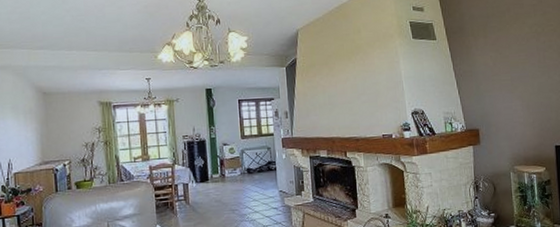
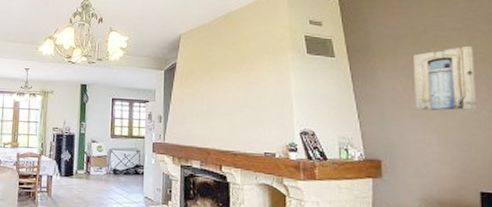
wall art: none [500,19,550,82] -> present [414,45,476,111]

